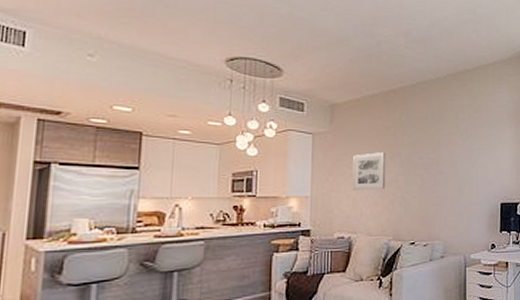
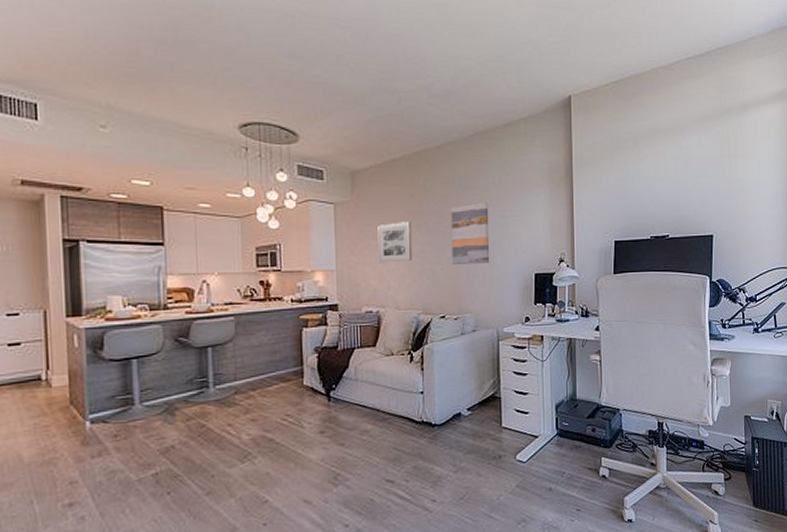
wall art: none [423,136,459,193] -> present [451,201,490,264]

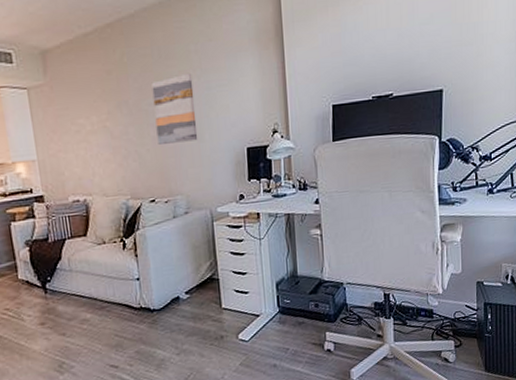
wall art: present [377,222,413,263] -> none [75,102,116,149]

